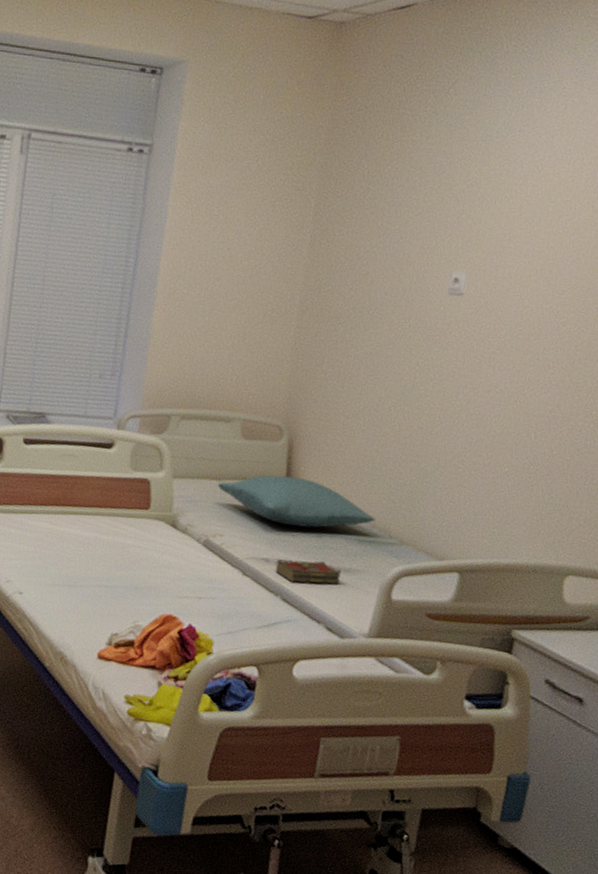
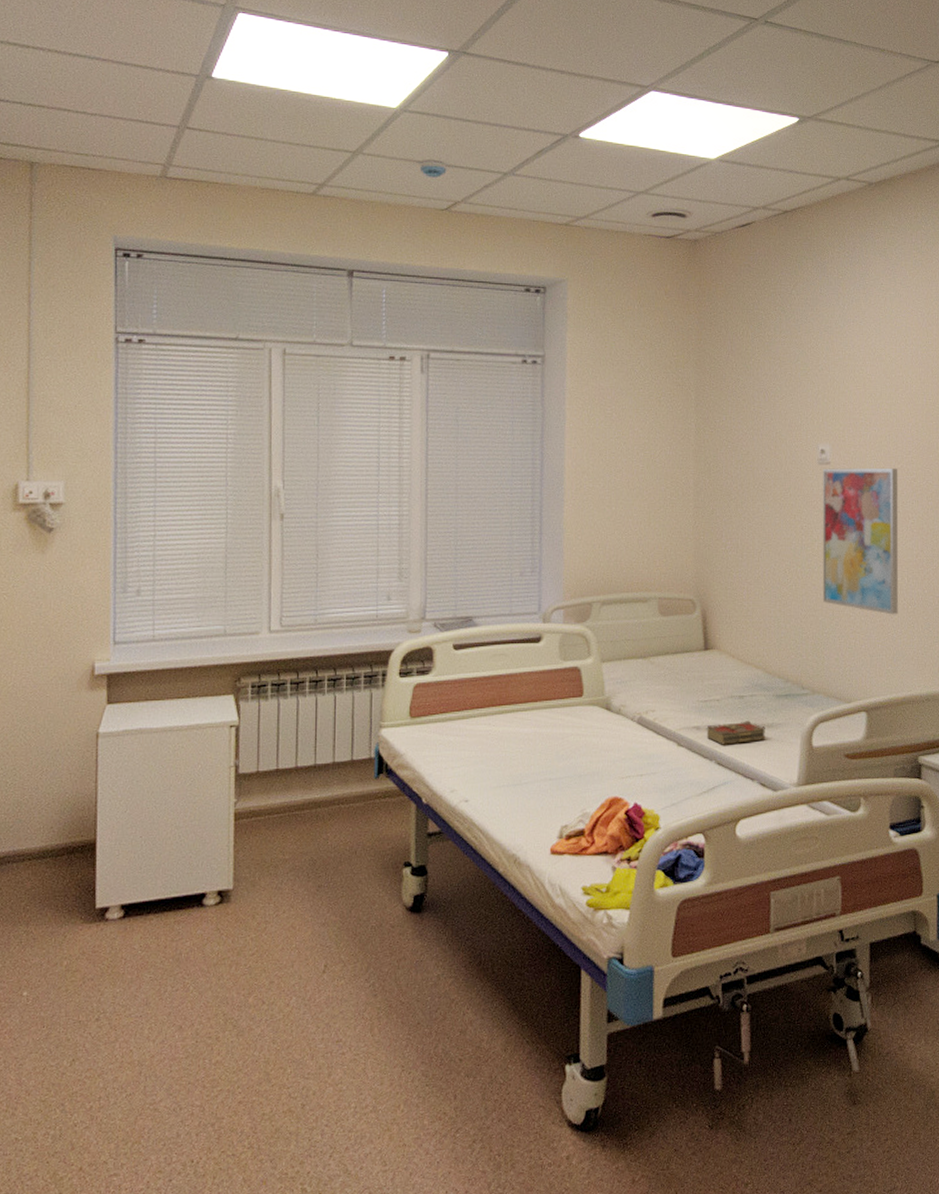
pillow: present [217,475,376,528] -> none [643,646,788,691]
wall art: none [429,299,546,474] -> present [823,468,899,615]

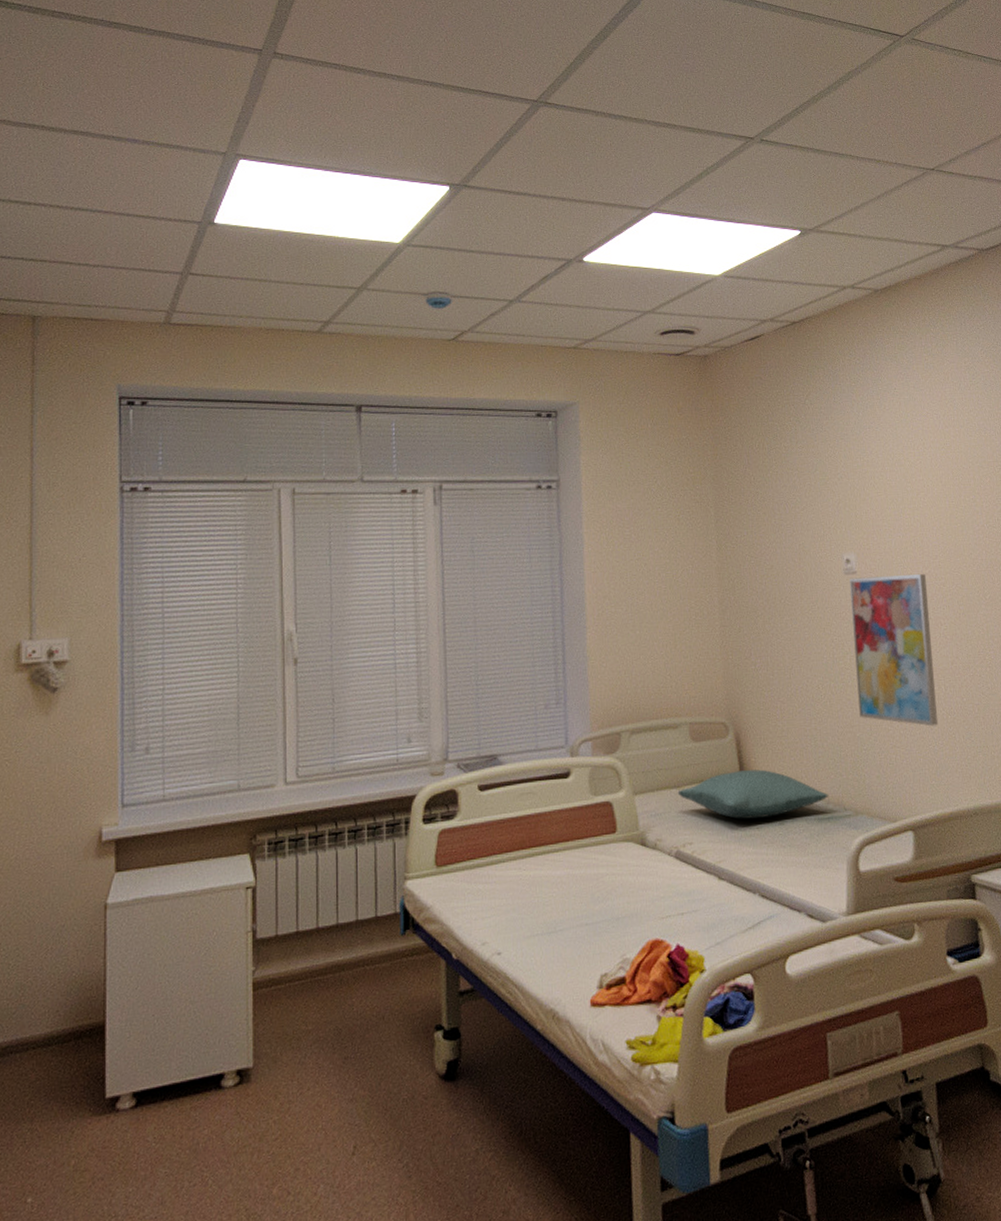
pillow: none [643,646,788,691] -> present [677,769,829,819]
book: present [706,721,765,745] -> none [747,848,810,876]

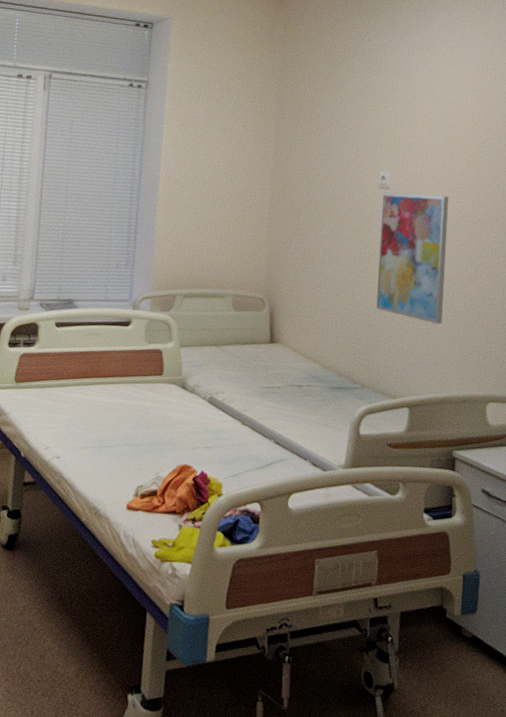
pillow: present [677,769,829,819] -> none [216,339,342,380]

